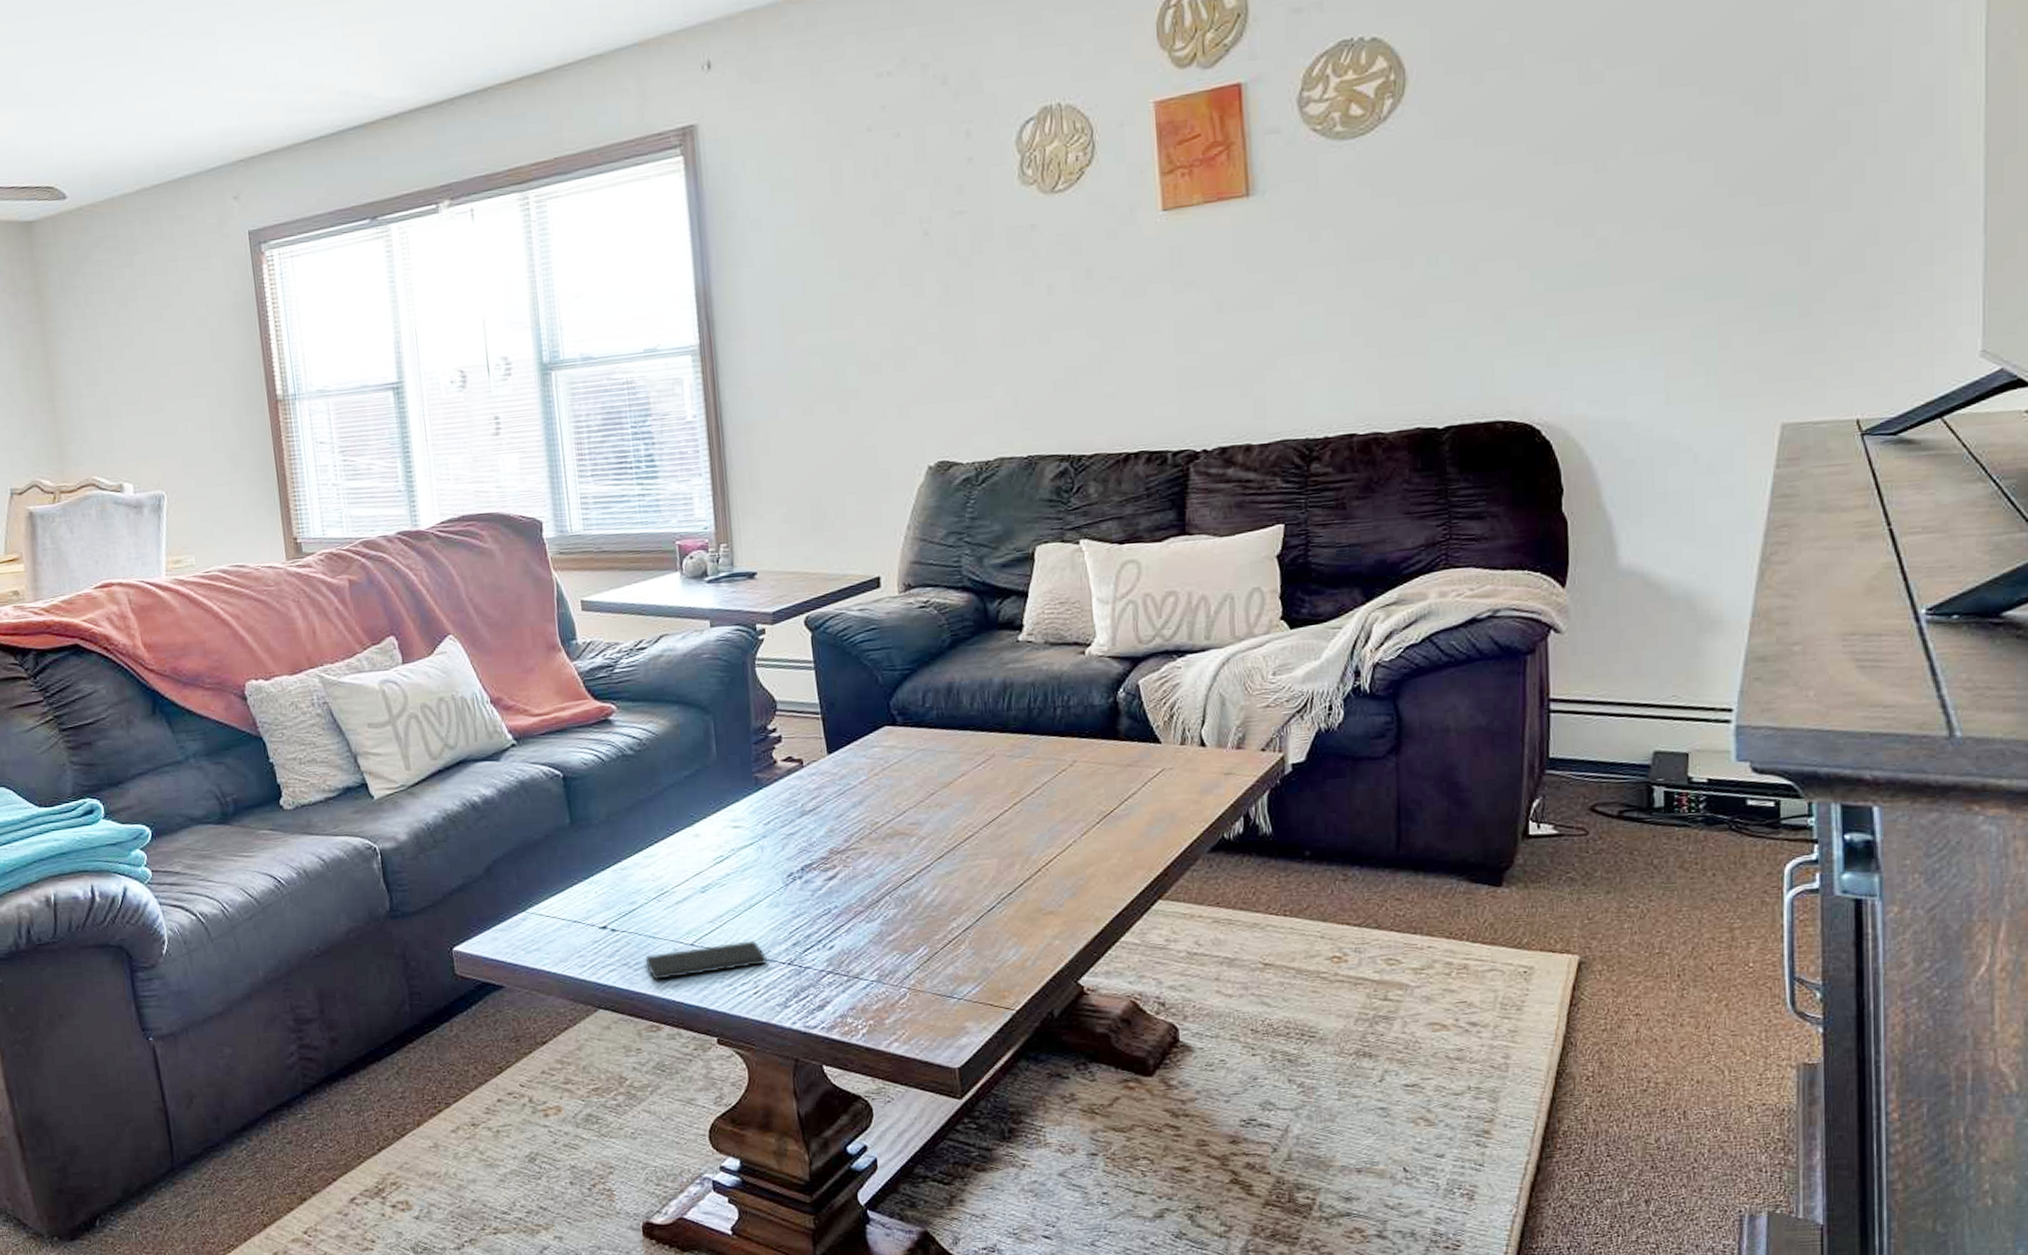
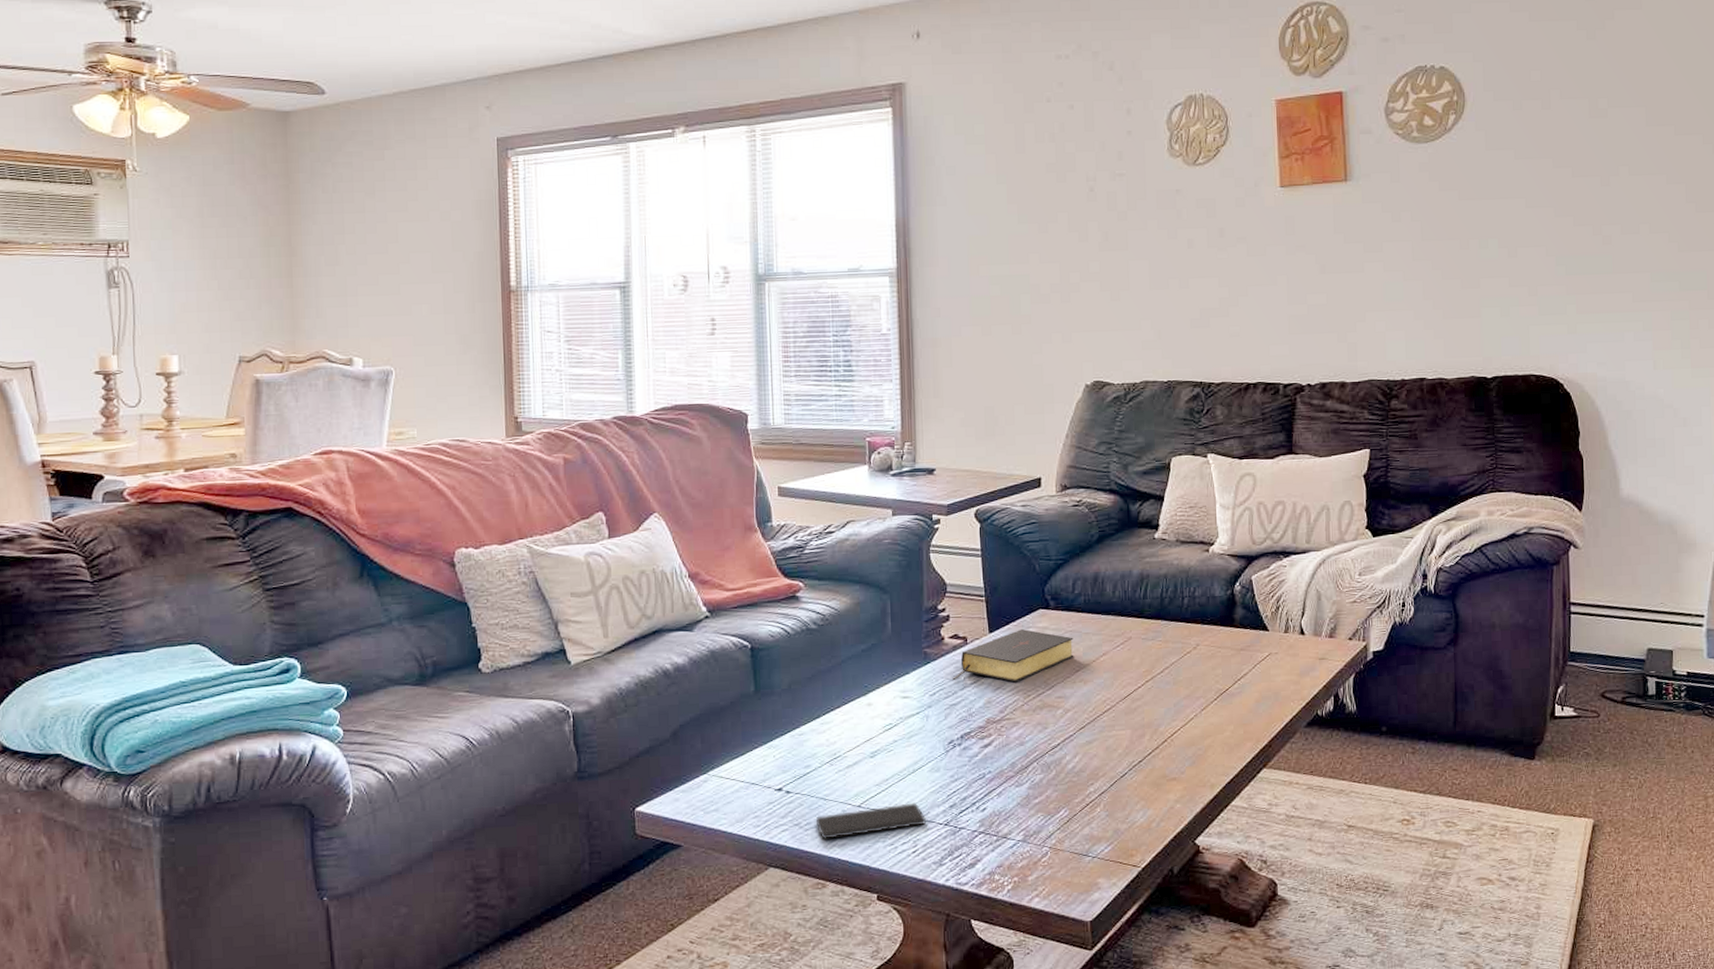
bible: none [788,749,928,809] -> present [952,629,1074,683]

